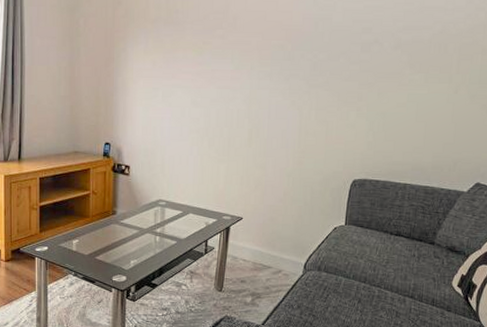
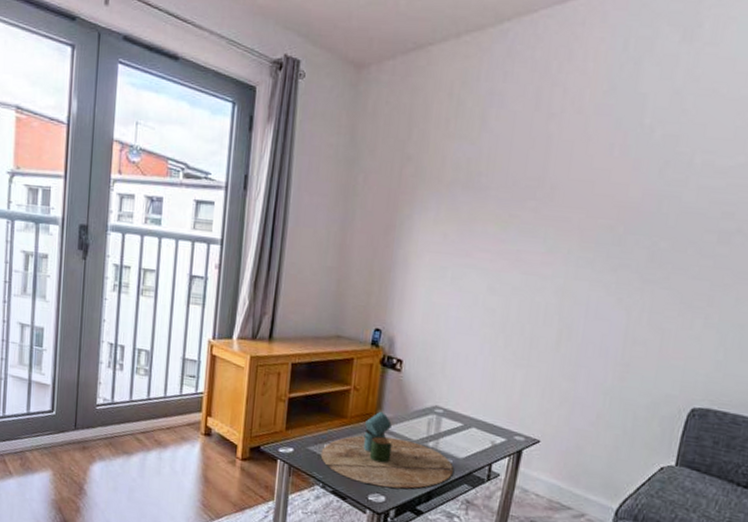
decorative tray: none [71,209,178,269] -> present [320,411,453,489]

